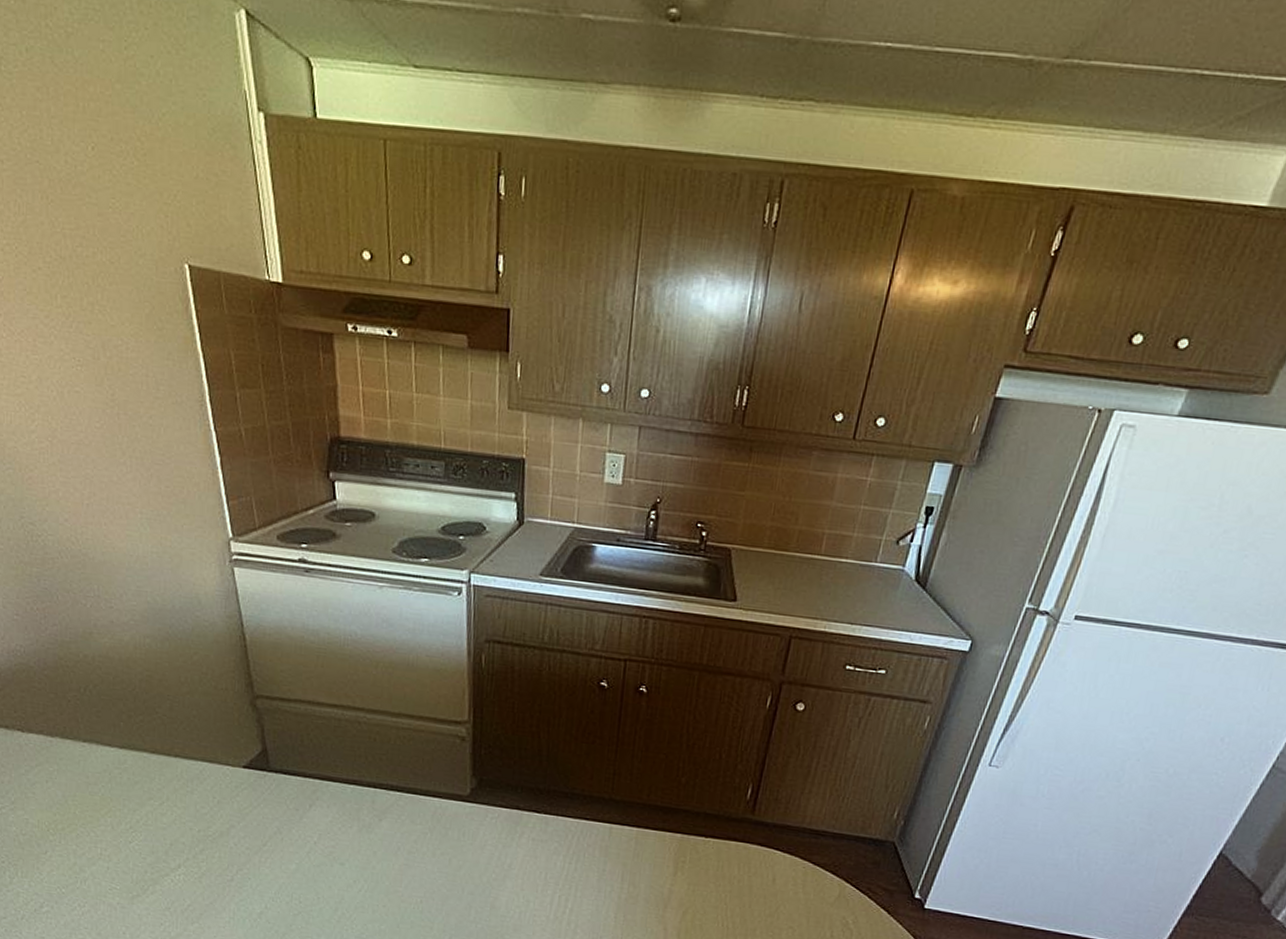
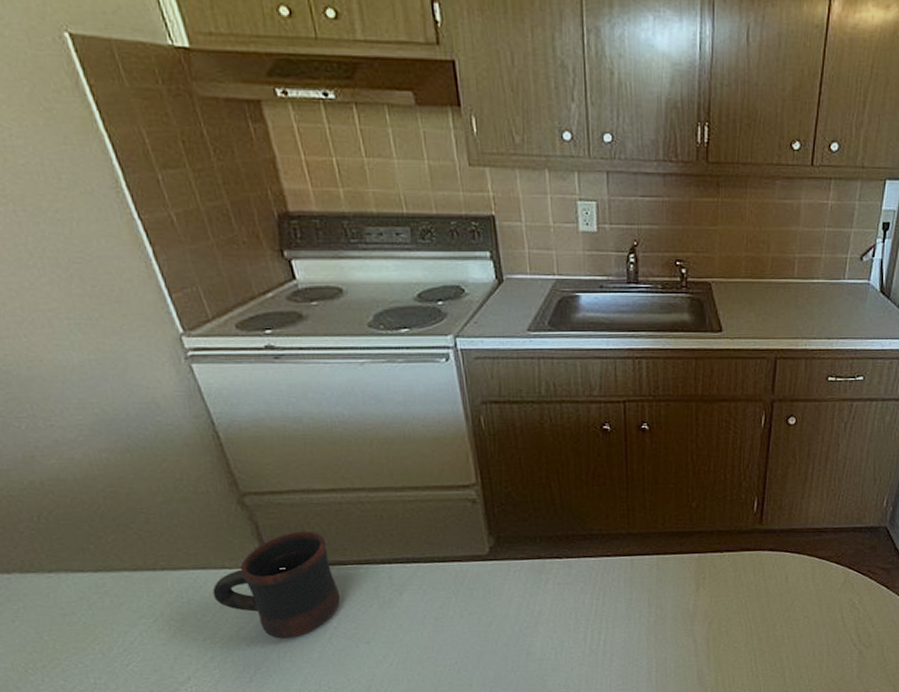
mug: none [214,740,325,846] -> present [212,531,341,639]

